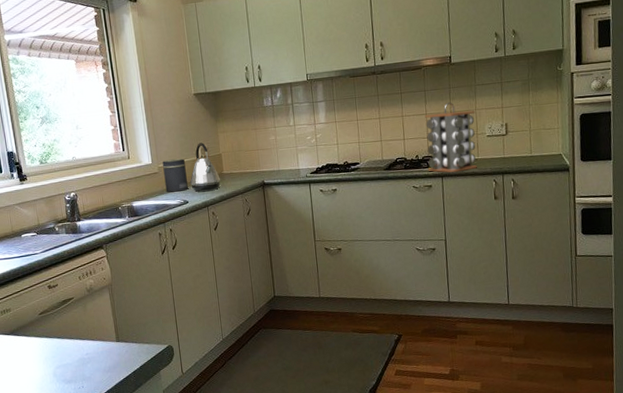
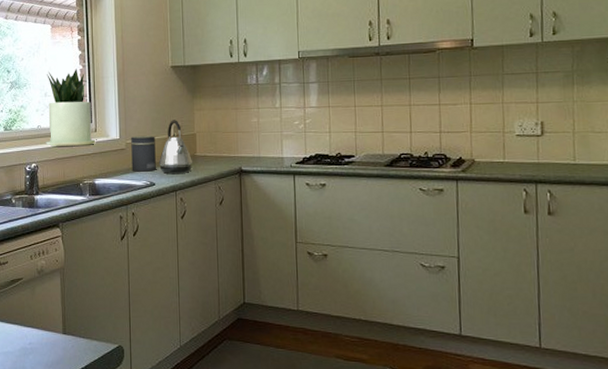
planter: none [76,101,130,176] -> present [45,69,96,147]
spice rack: present [425,102,477,174] -> none [438,92,502,177]

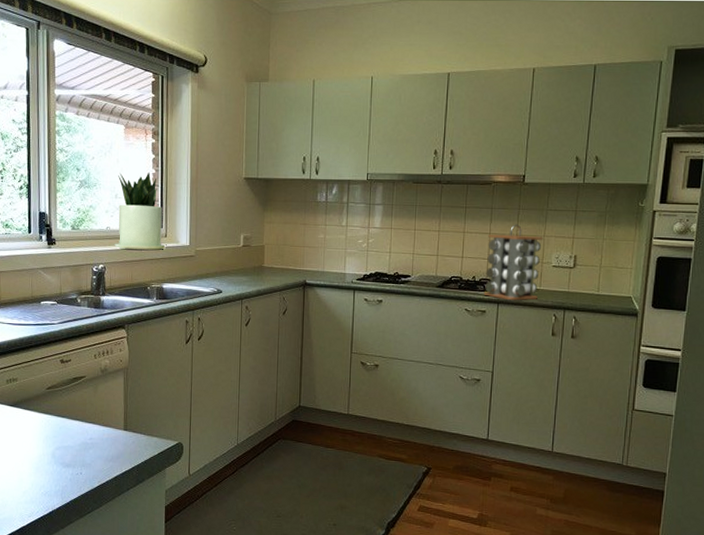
cylinder: present [131,135,156,172] -> none [200,243,225,279]
kettle: present [159,120,192,175] -> none [227,230,259,284]
spice rack: none [438,92,502,177] -> present [483,224,543,301]

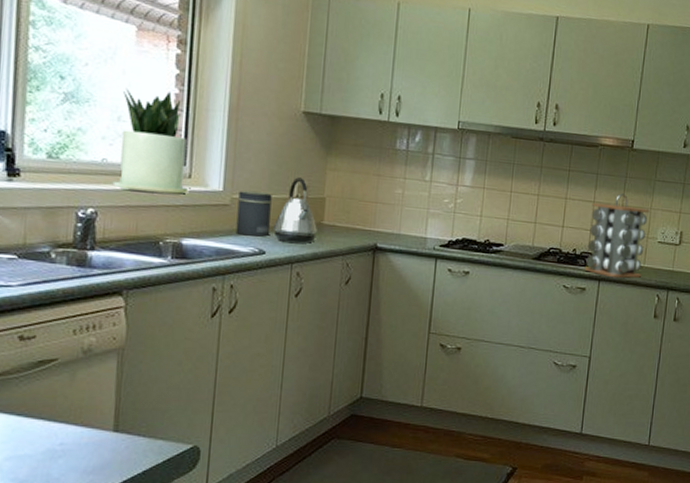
cylinder: none [200,243,225,279] -> present [235,190,272,237]
kettle: none [227,230,259,284] -> present [274,177,317,244]

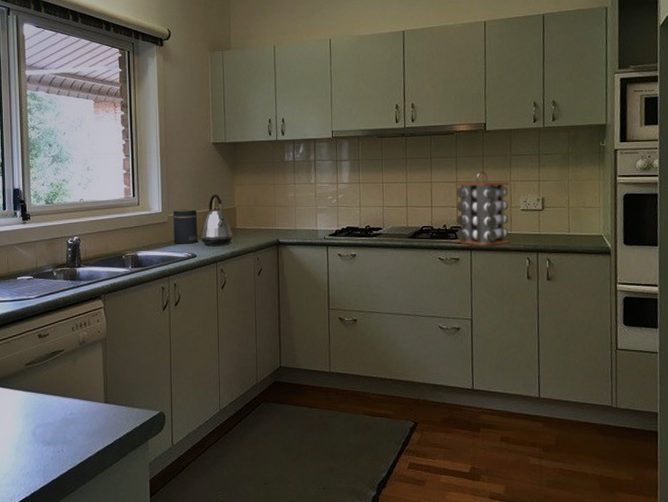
planter: present [112,89,189,194] -> none [88,144,139,221]

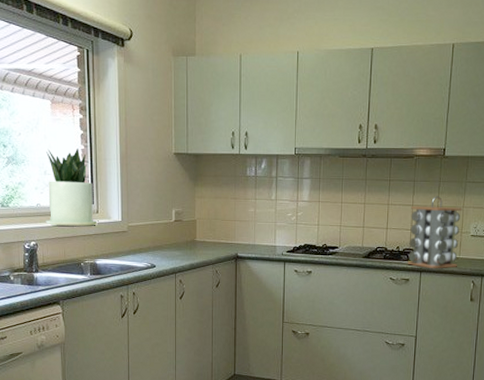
planter: none [88,144,139,221] -> present [45,149,98,227]
cylinder: present [173,209,197,244] -> none [133,219,157,254]
kettle: present [201,194,232,247] -> none [160,206,192,258]

